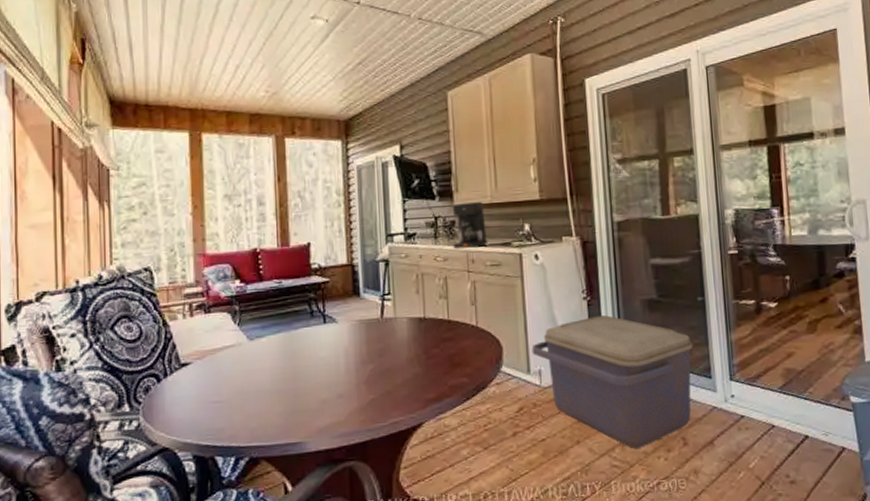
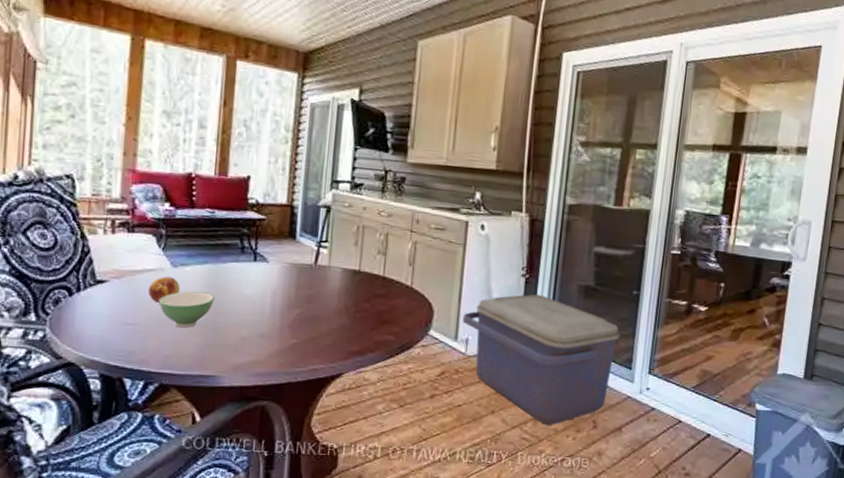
fruit: none [229,350,258,379] -> present [148,277,180,304]
bowl: none [239,360,293,399] -> present [158,291,216,328]
coffee maker: present [452,201,488,250] -> none [399,160,438,209]

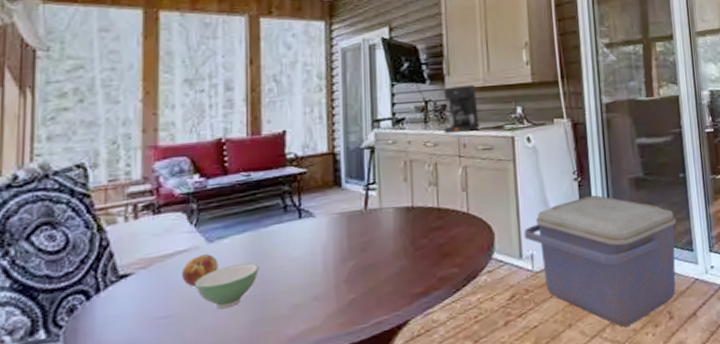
coffee maker: none [399,160,438,209] -> present [443,84,480,134]

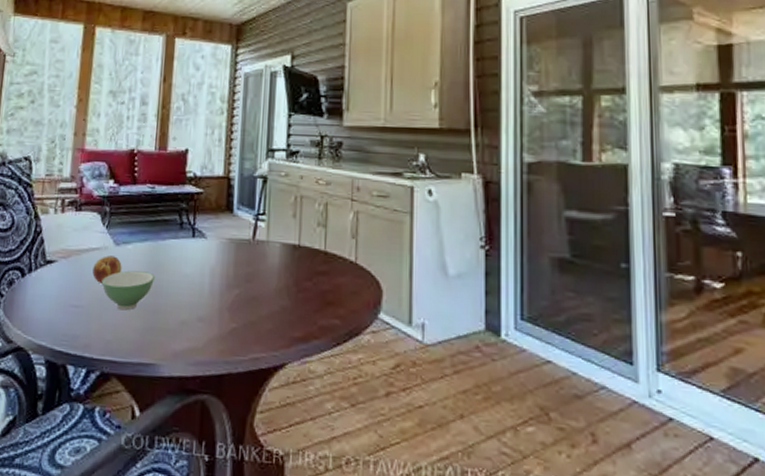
coffee maker: present [443,84,480,134] -> none [338,123,377,175]
cooler: present [524,195,677,327] -> none [416,268,612,437]

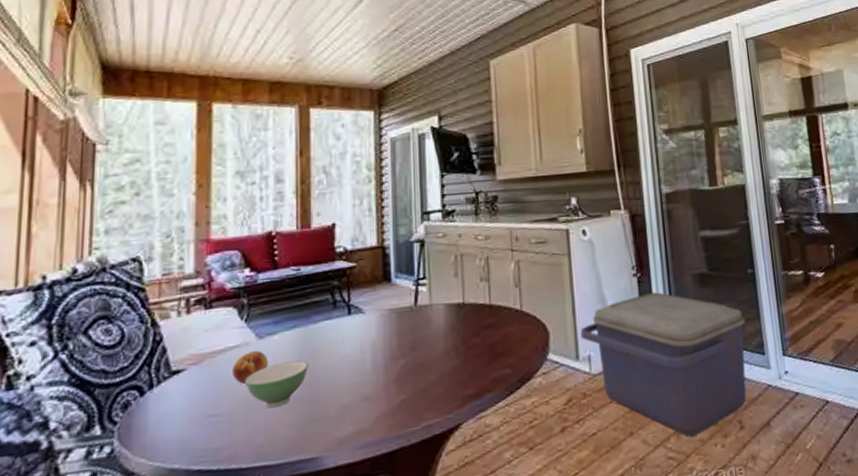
cooler: none [416,268,612,437] -> present [580,292,747,437]

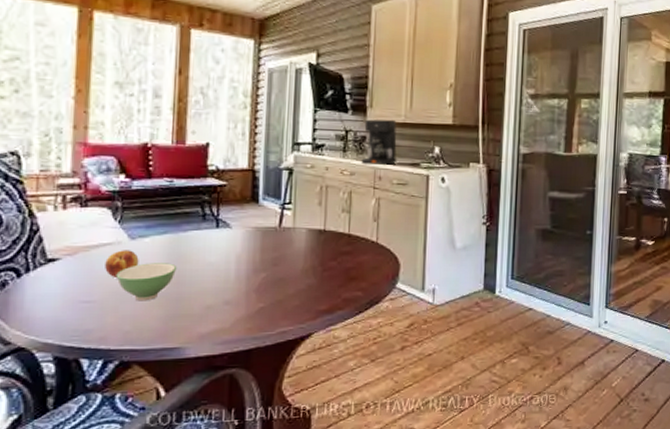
coffee maker: none [494,174,533,227] -> present [361,119,397,166]
cooler: present [580,292,747,437] -> none [428,240,578,366]

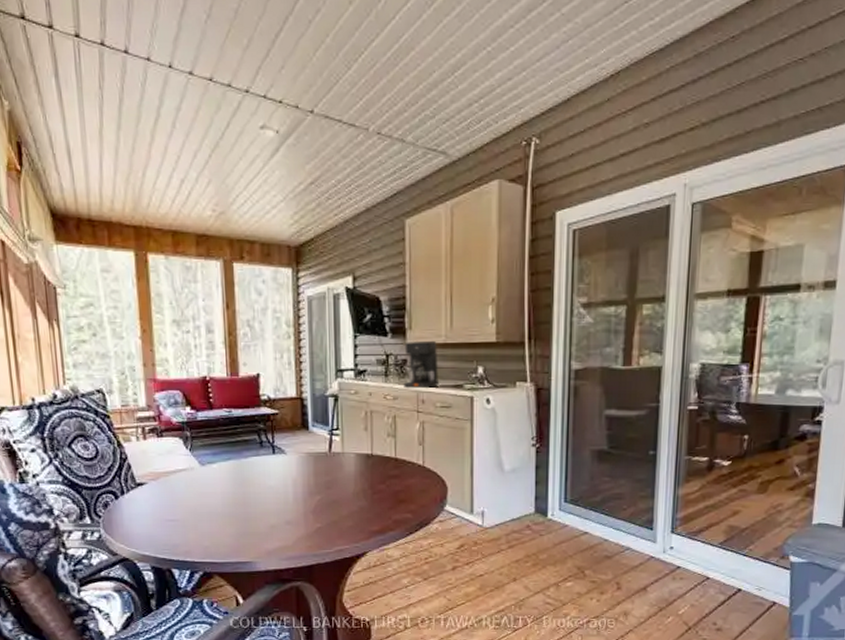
fruit: present [105,250,139,279] -> none [182,475,210,500]
bowl: present [116,263,178,301] -> none [192,486,243,521]

